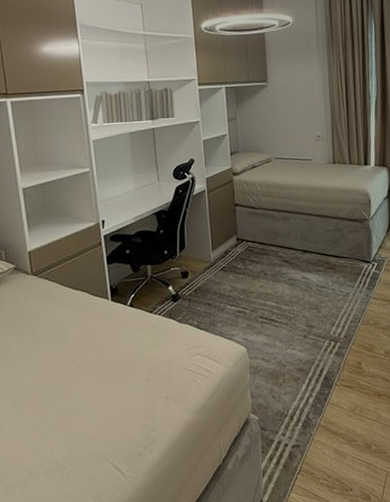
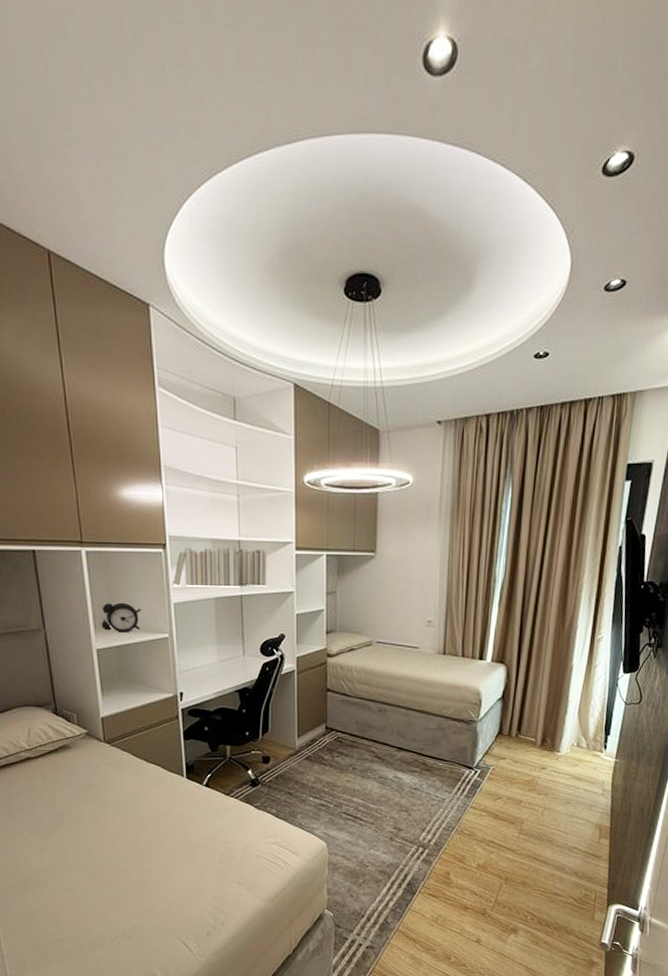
alarm clock: none [26,144,63,171] -> present [101,602,141,633]

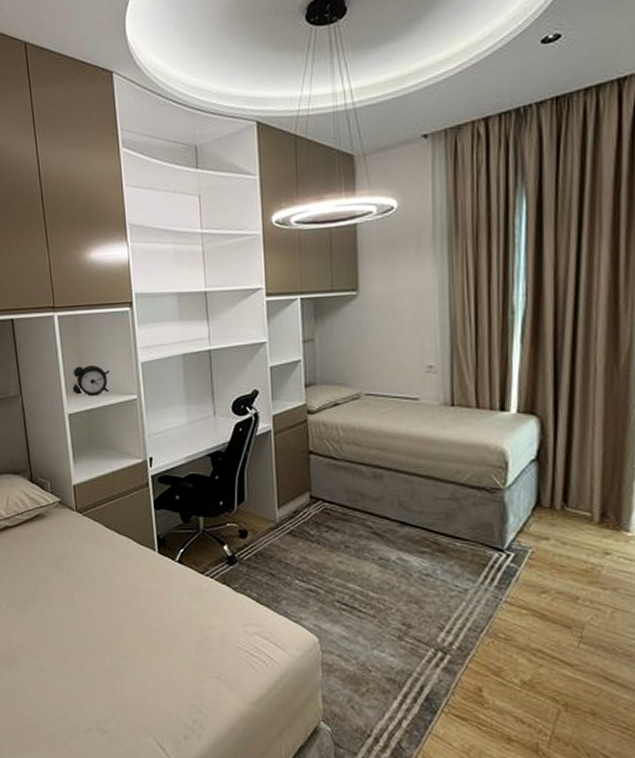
books: present [173,547,239,587] -> none [140,300,207,345]
books: present [233,549,267,585] -> none [200,299,236,339]

